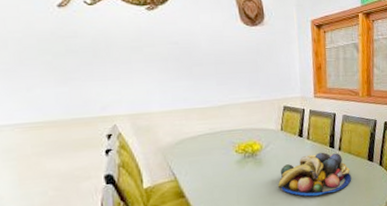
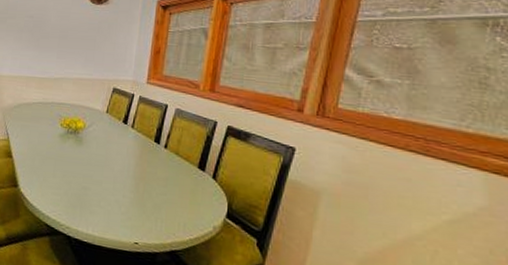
fruit bowl: present [278,152,352,197] -> none [93,144,175,195]

